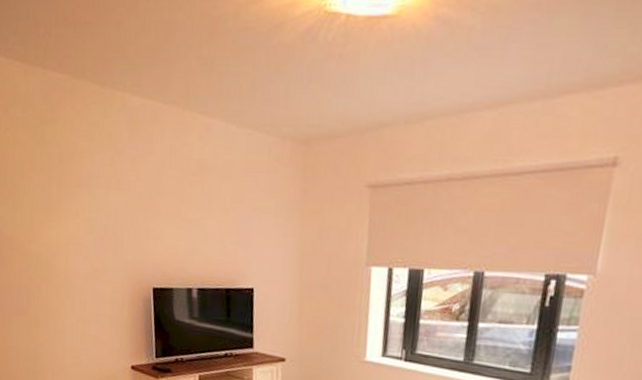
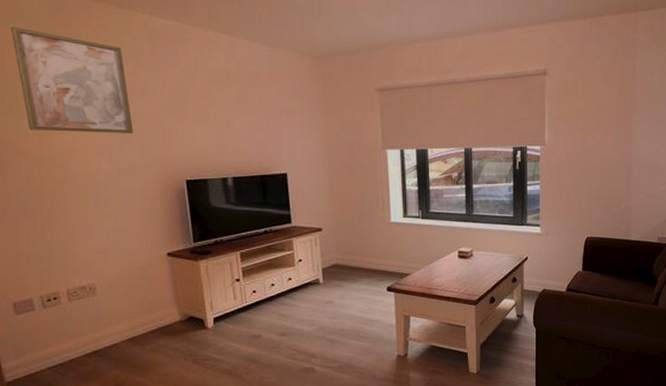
wall art: none [11,112,108,232] -> present [11,26,133,133]

